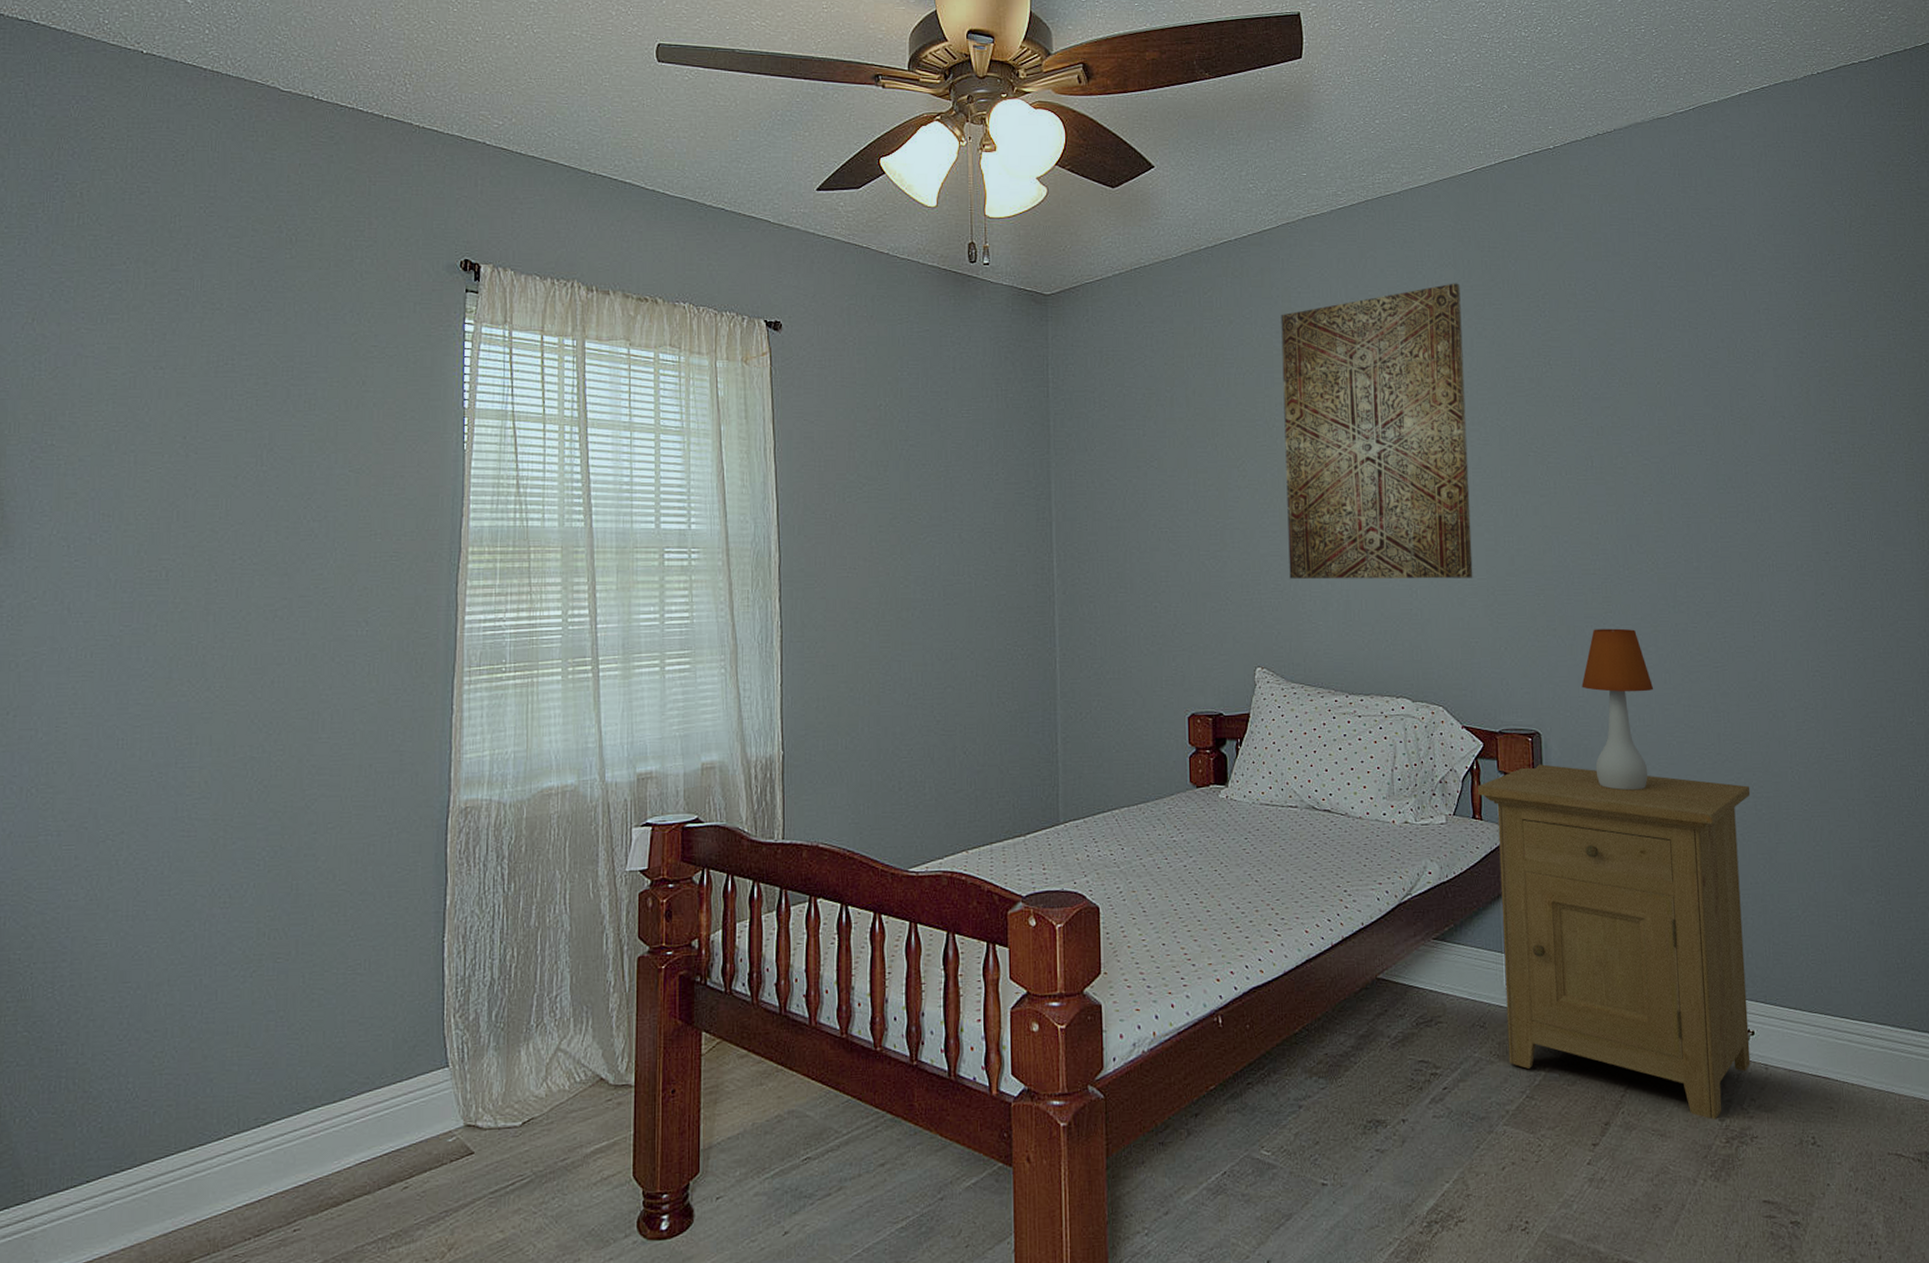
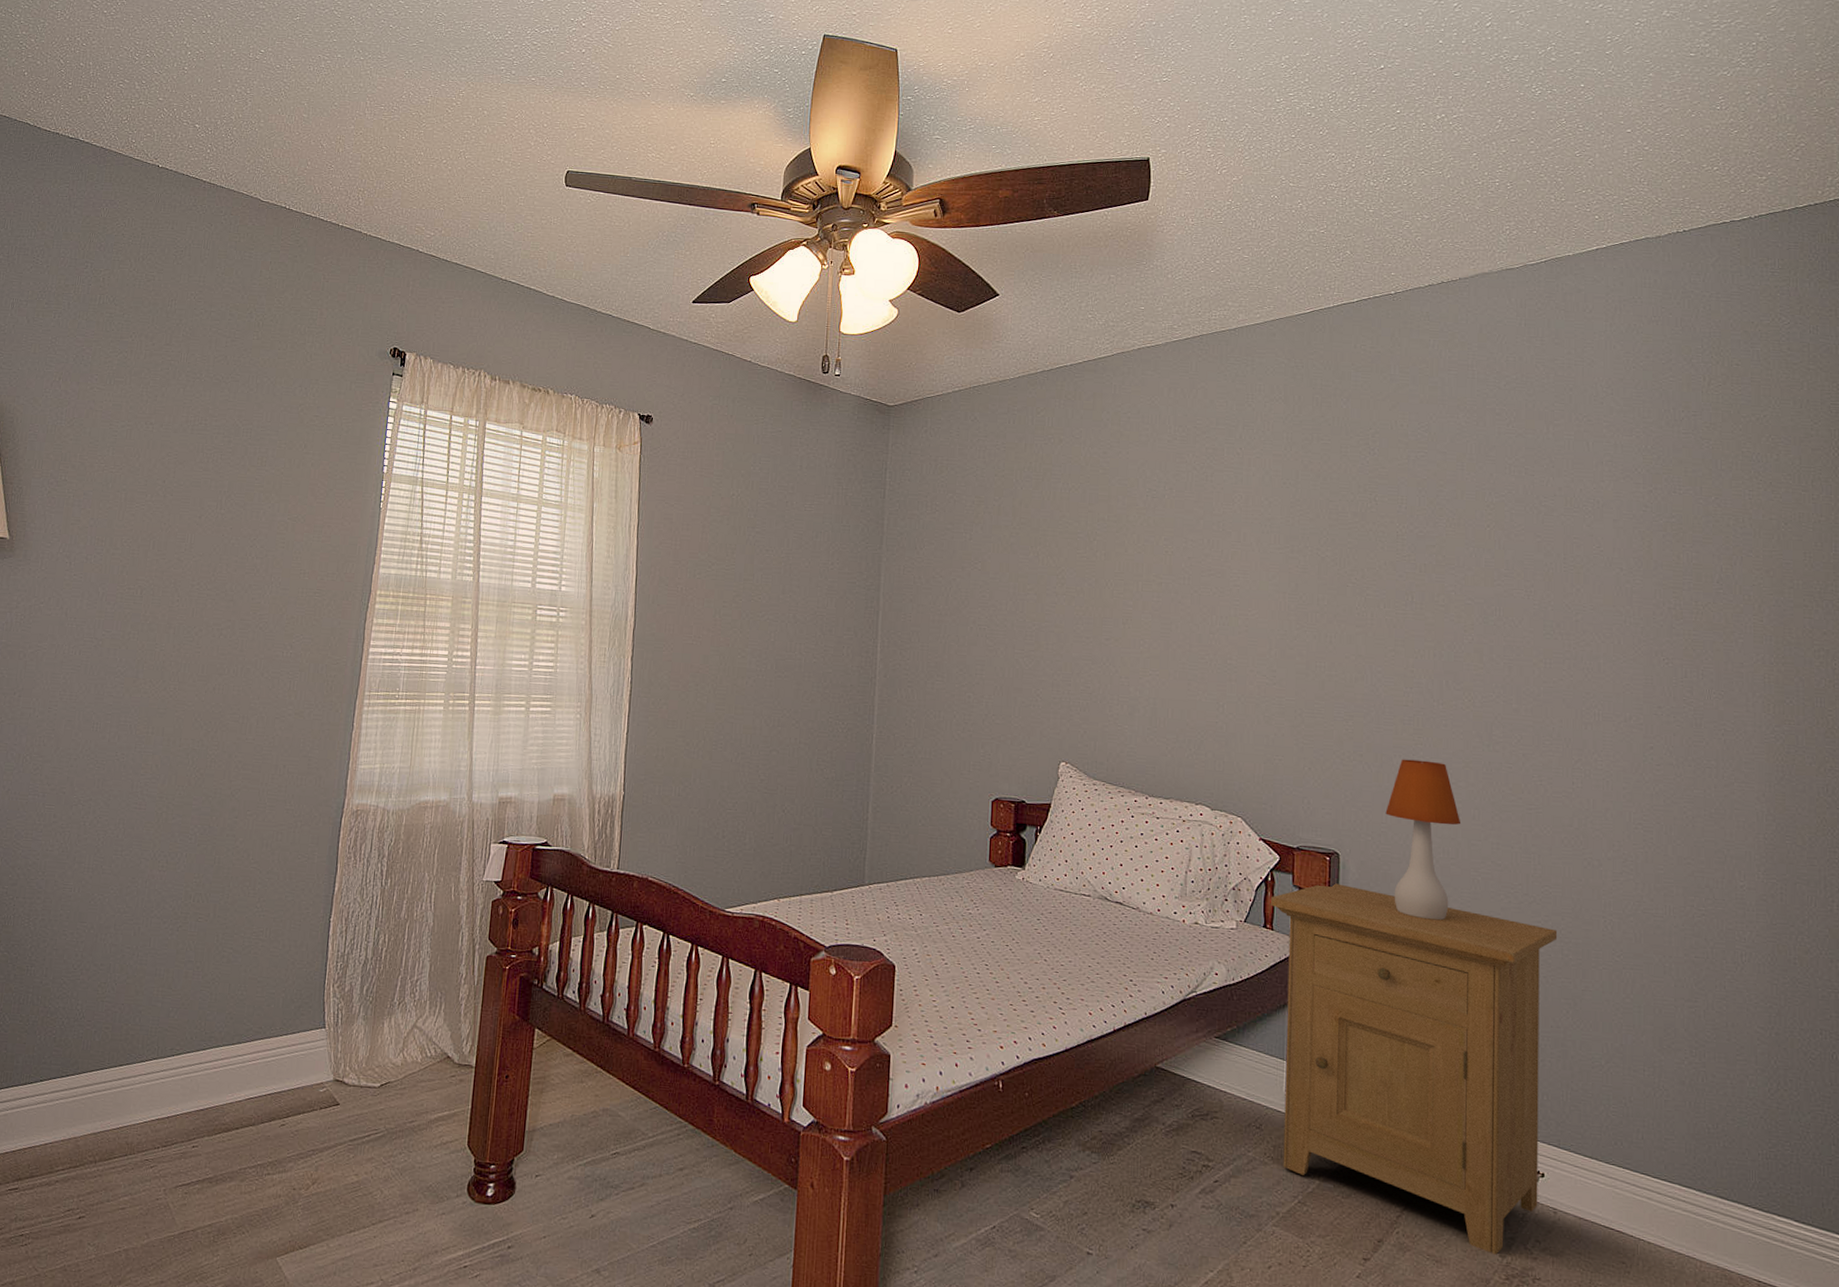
wall art: present [1281,283,1473,579] -> none [1099,417,1289,699]

